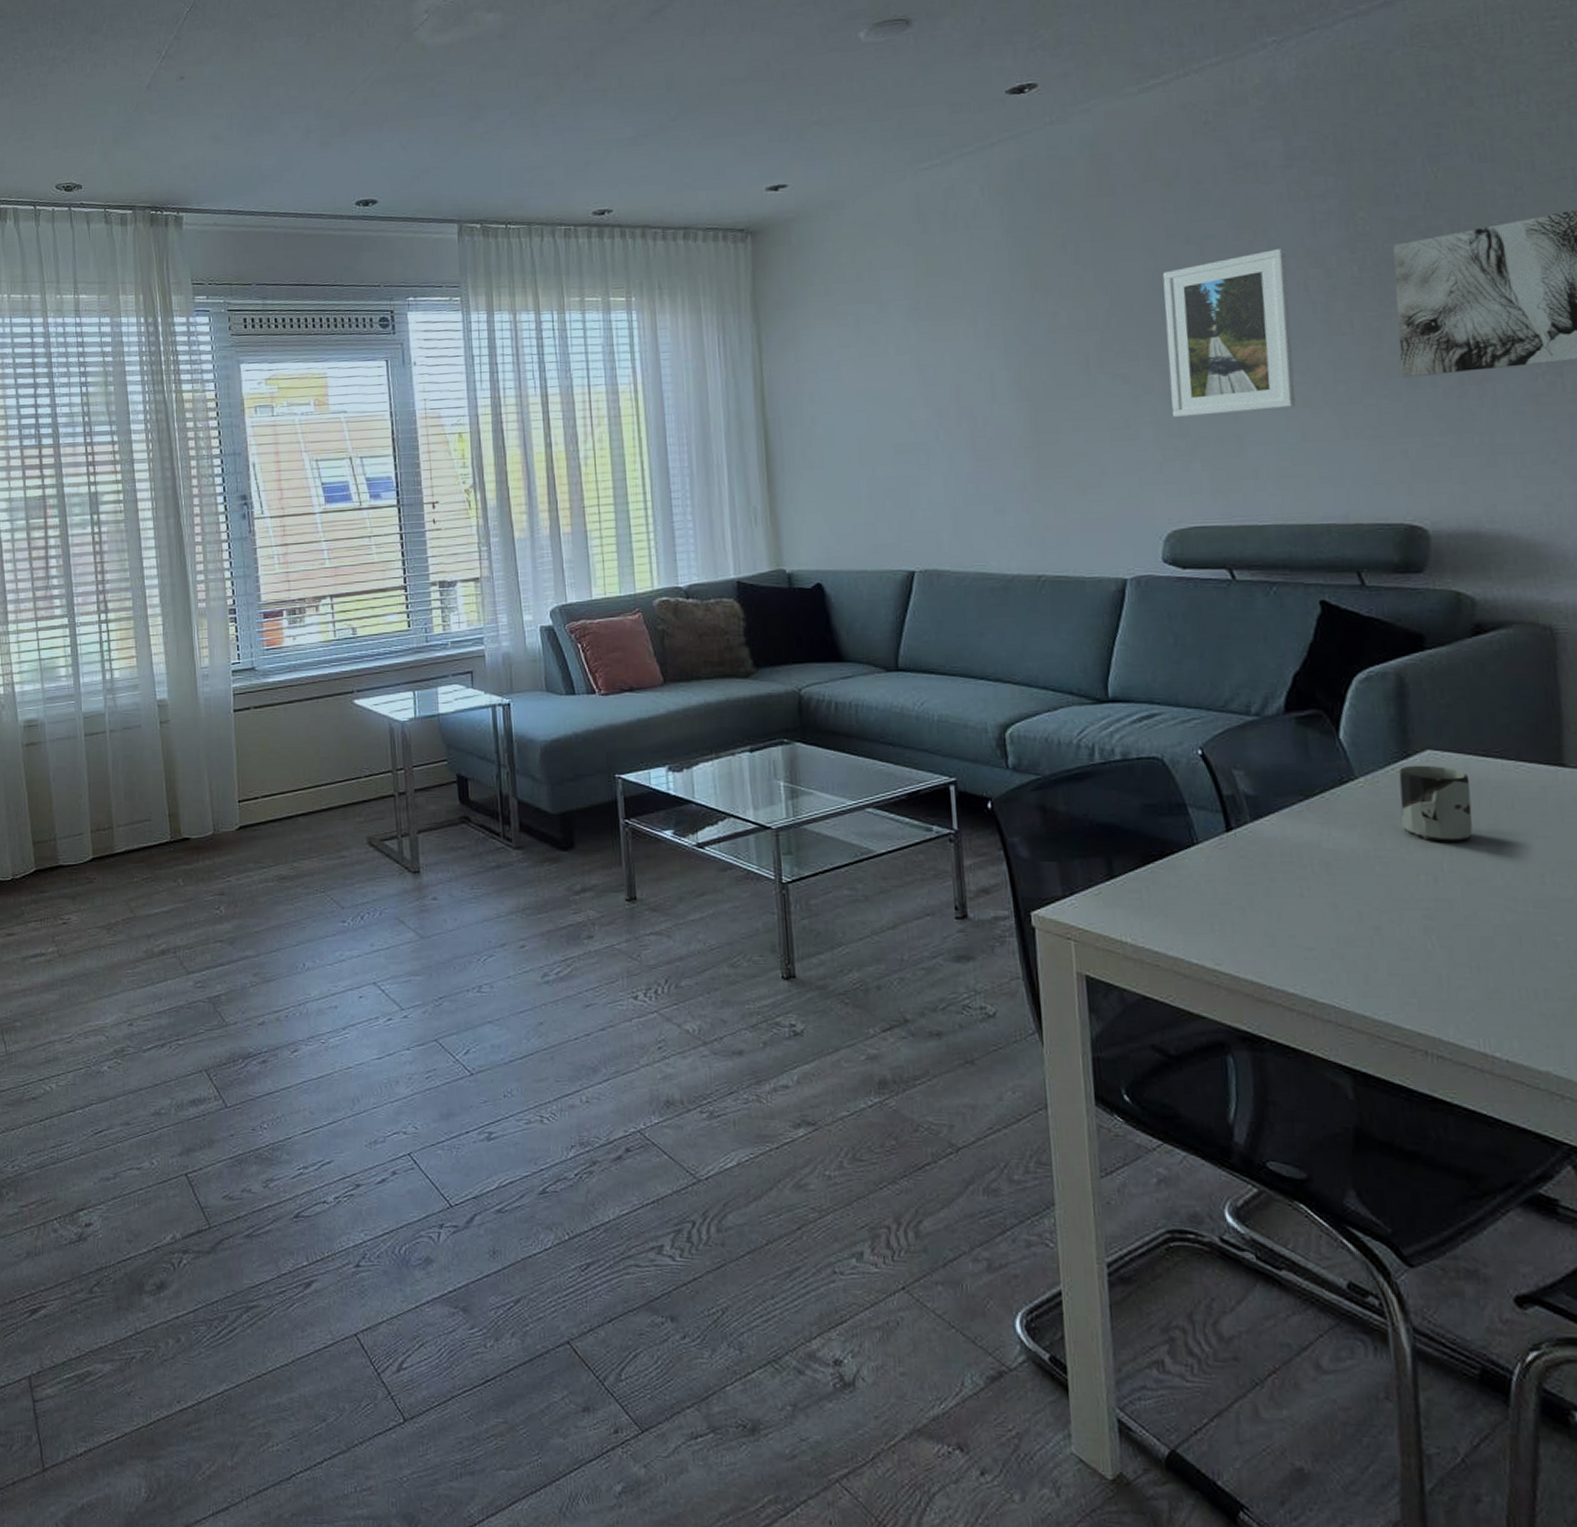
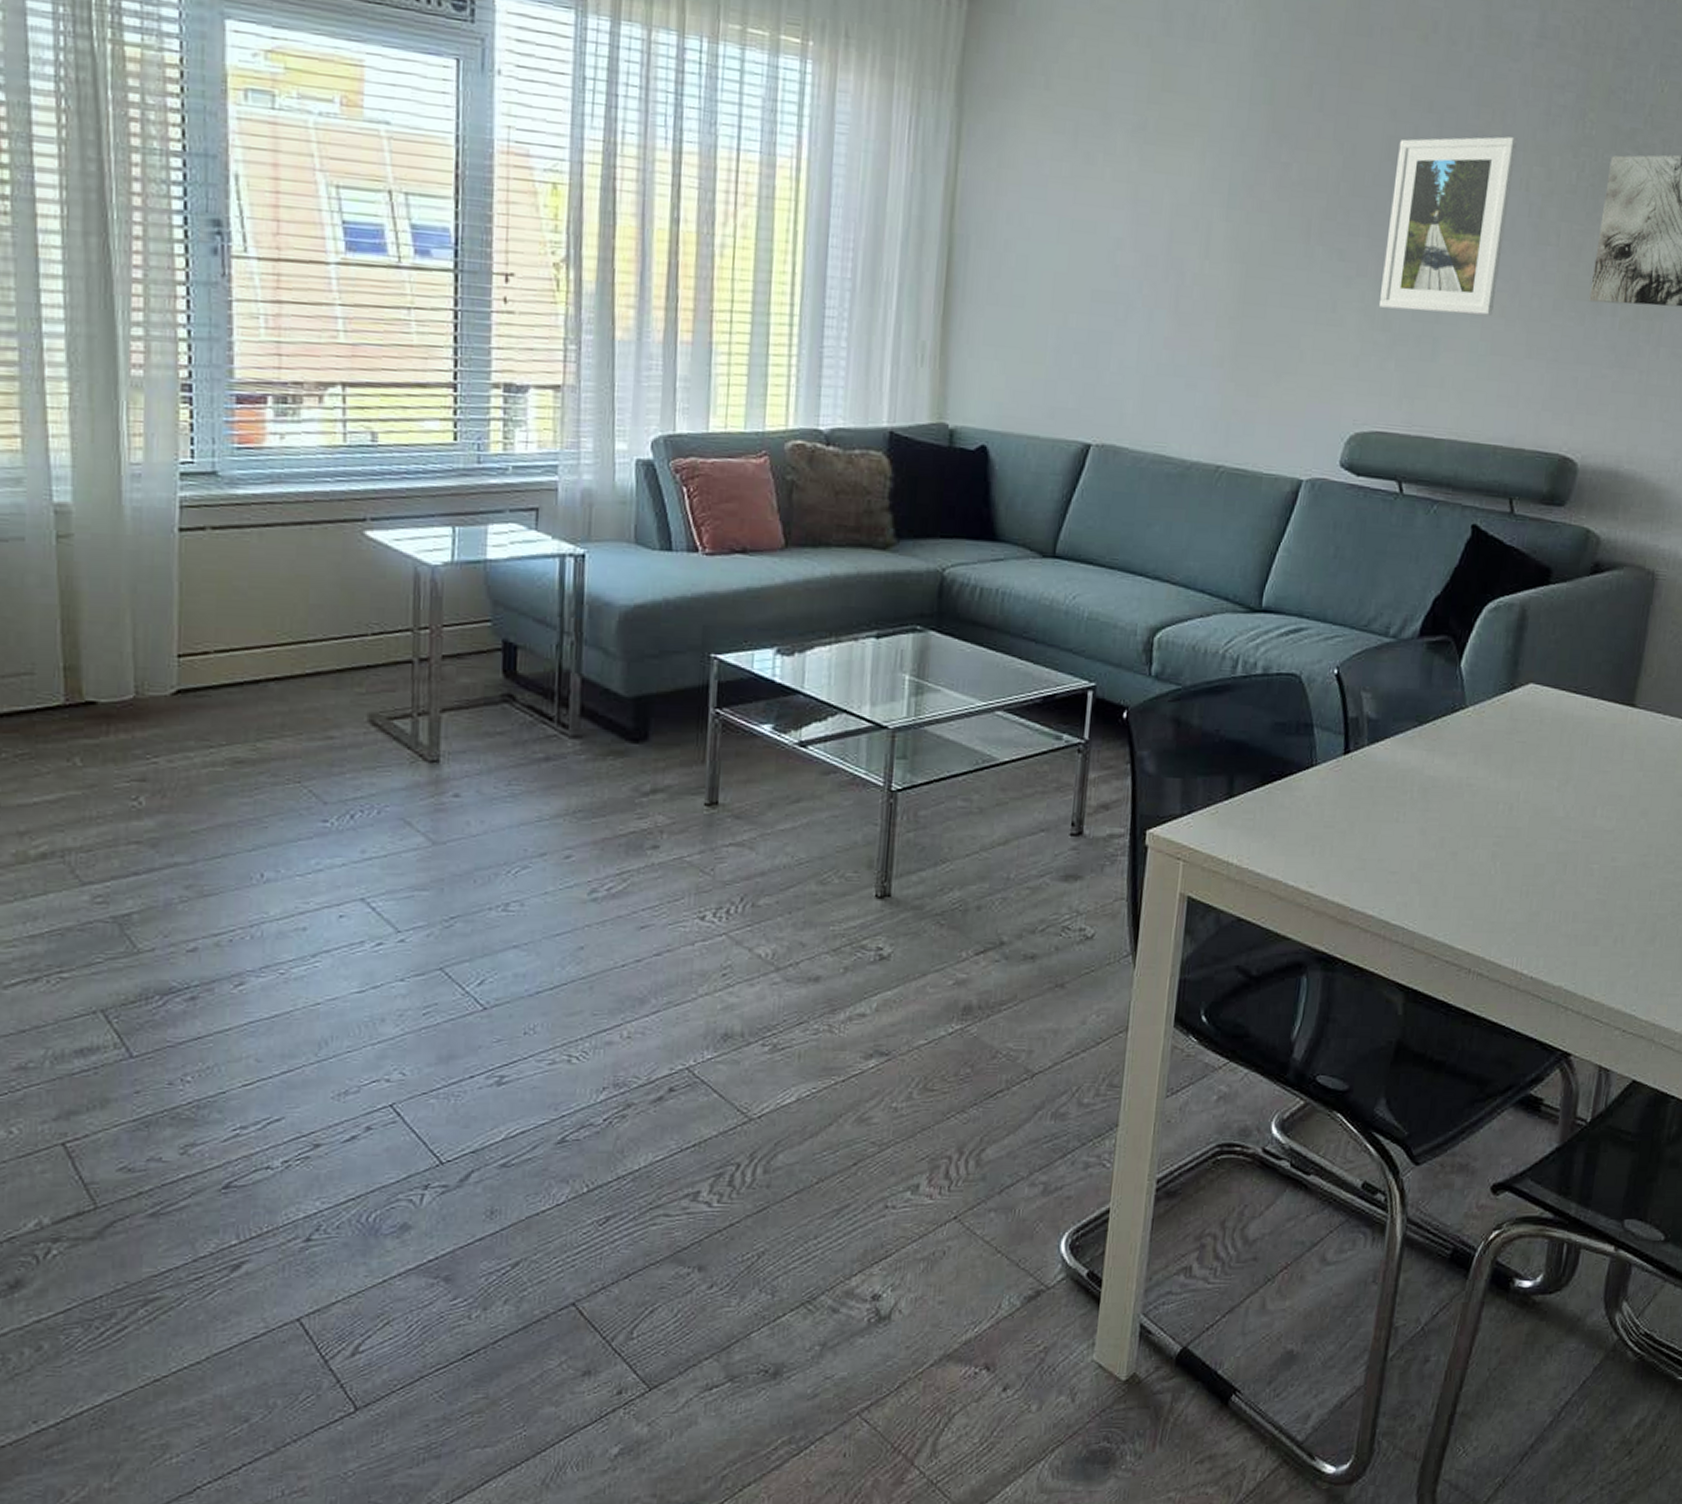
cup: present [1399,765,1473,842] -> none [1495,697,1559,774]

